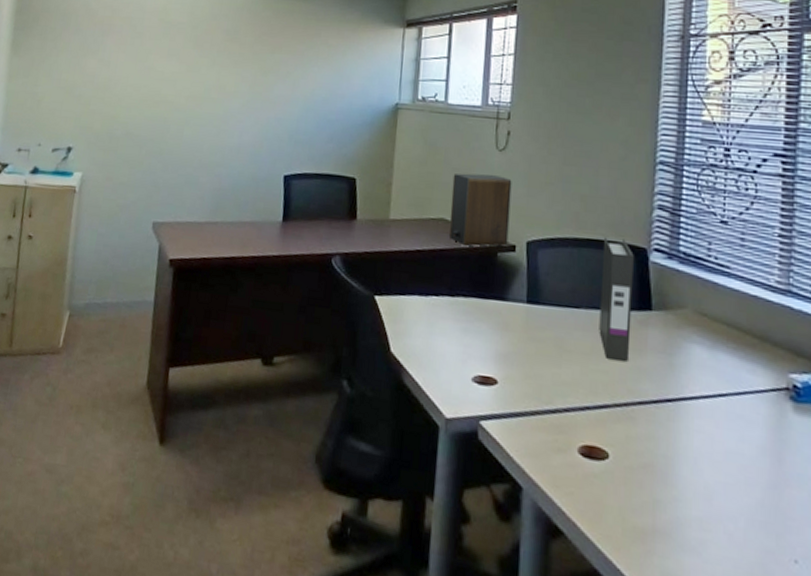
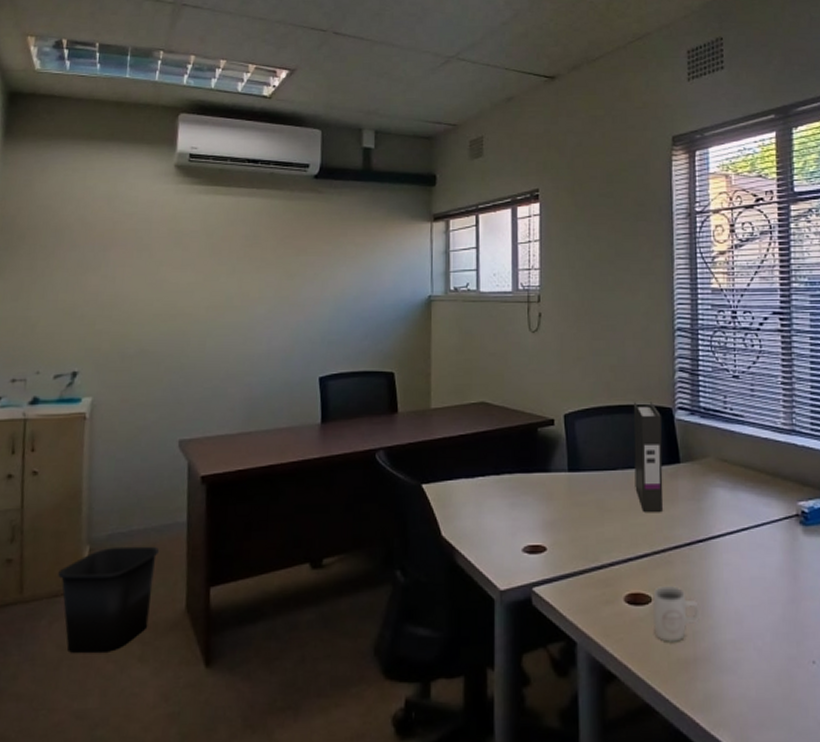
waste bin: none [41,315,129,415] -> present [58,546,160,653]
speaker: present [448,173,512,247] -> none [490,355,547,426]
mug: none [608,443,663,508] -> present [652,586,700,642]

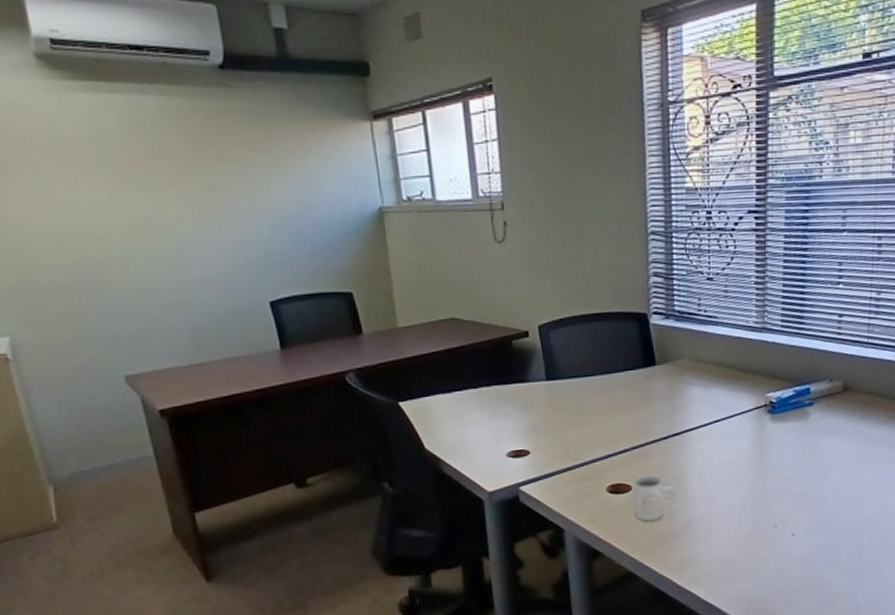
waste bin: present [58,546,160,653] -> none [25,480,138,583]
binder: present [633,402,663,512] -> none [608,308,640,413]

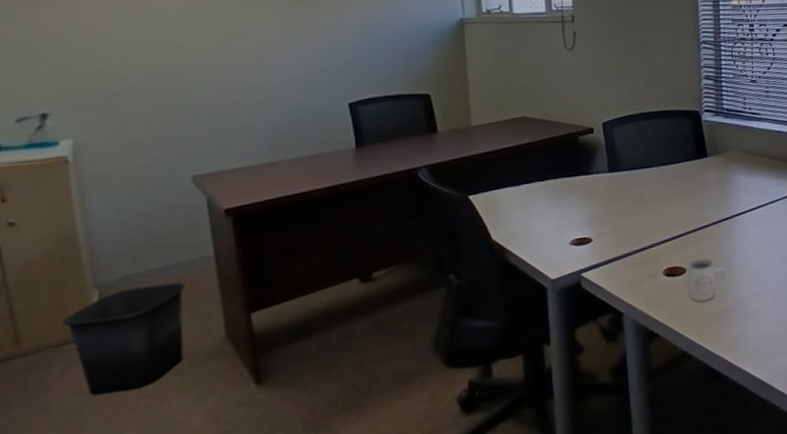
waste bin: none [25,480,138,583] -> present [63,282,187,395]

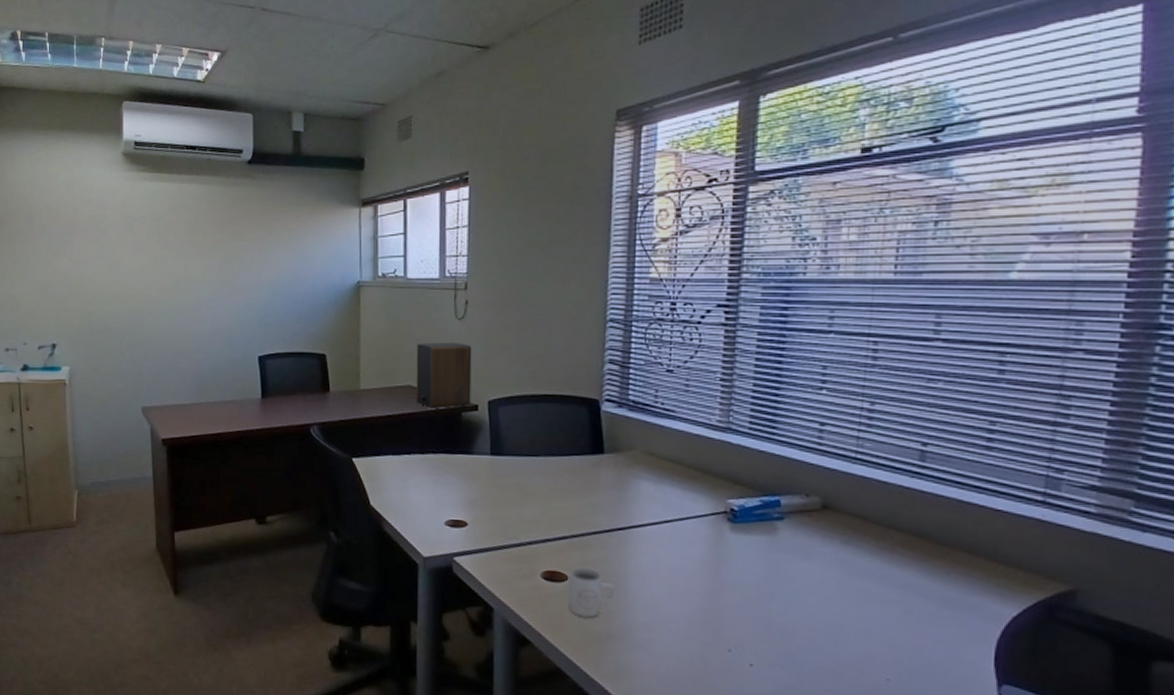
waste bin: present [63,282,187,395] -> none [56,492,133,576]
speaker: none [528,71,586,137] -> present [415,341,472,409]

